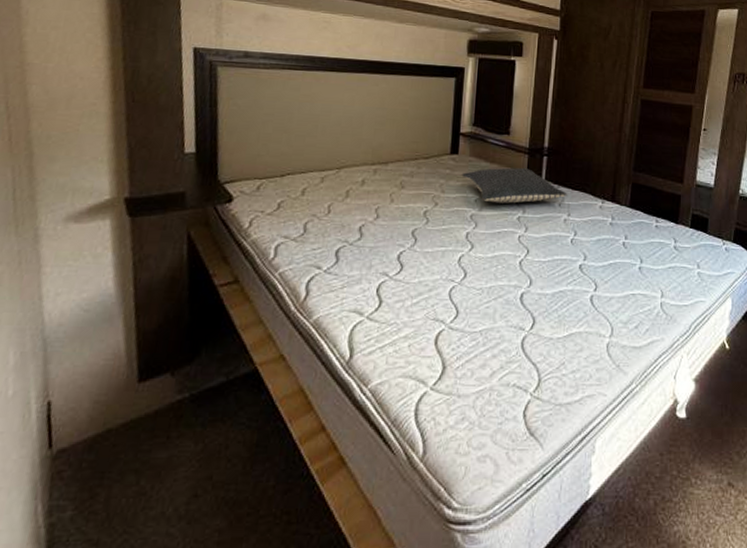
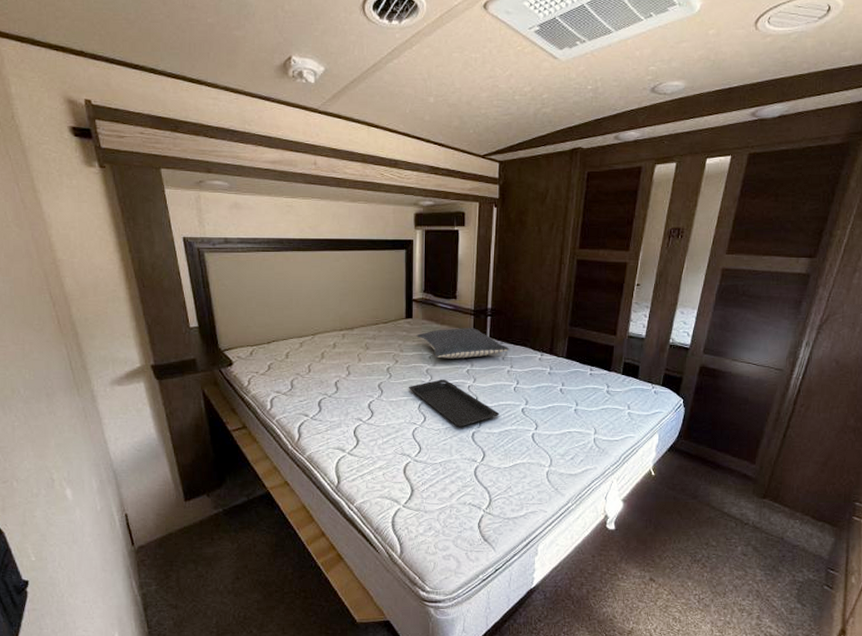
serving tray: none [448,227,554,286] -> present [409,379,500,427]

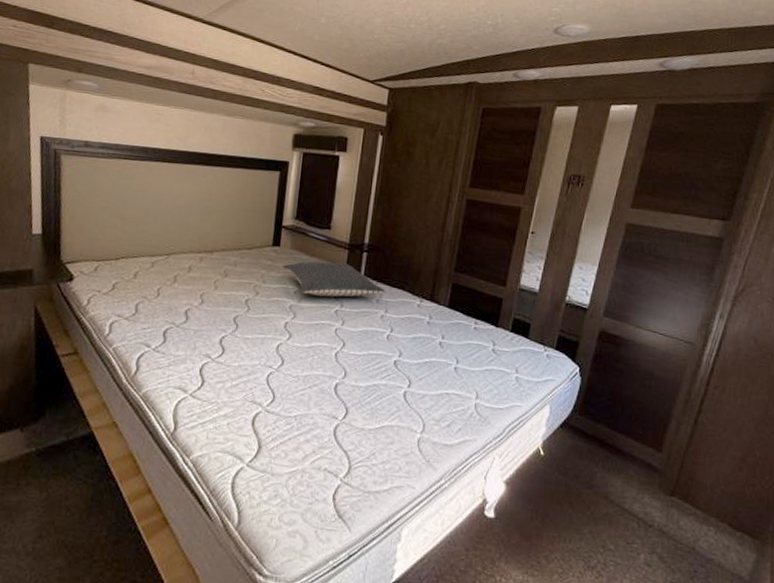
serving tray: present [409,379,500,427] -> none [268,318,369,376]

